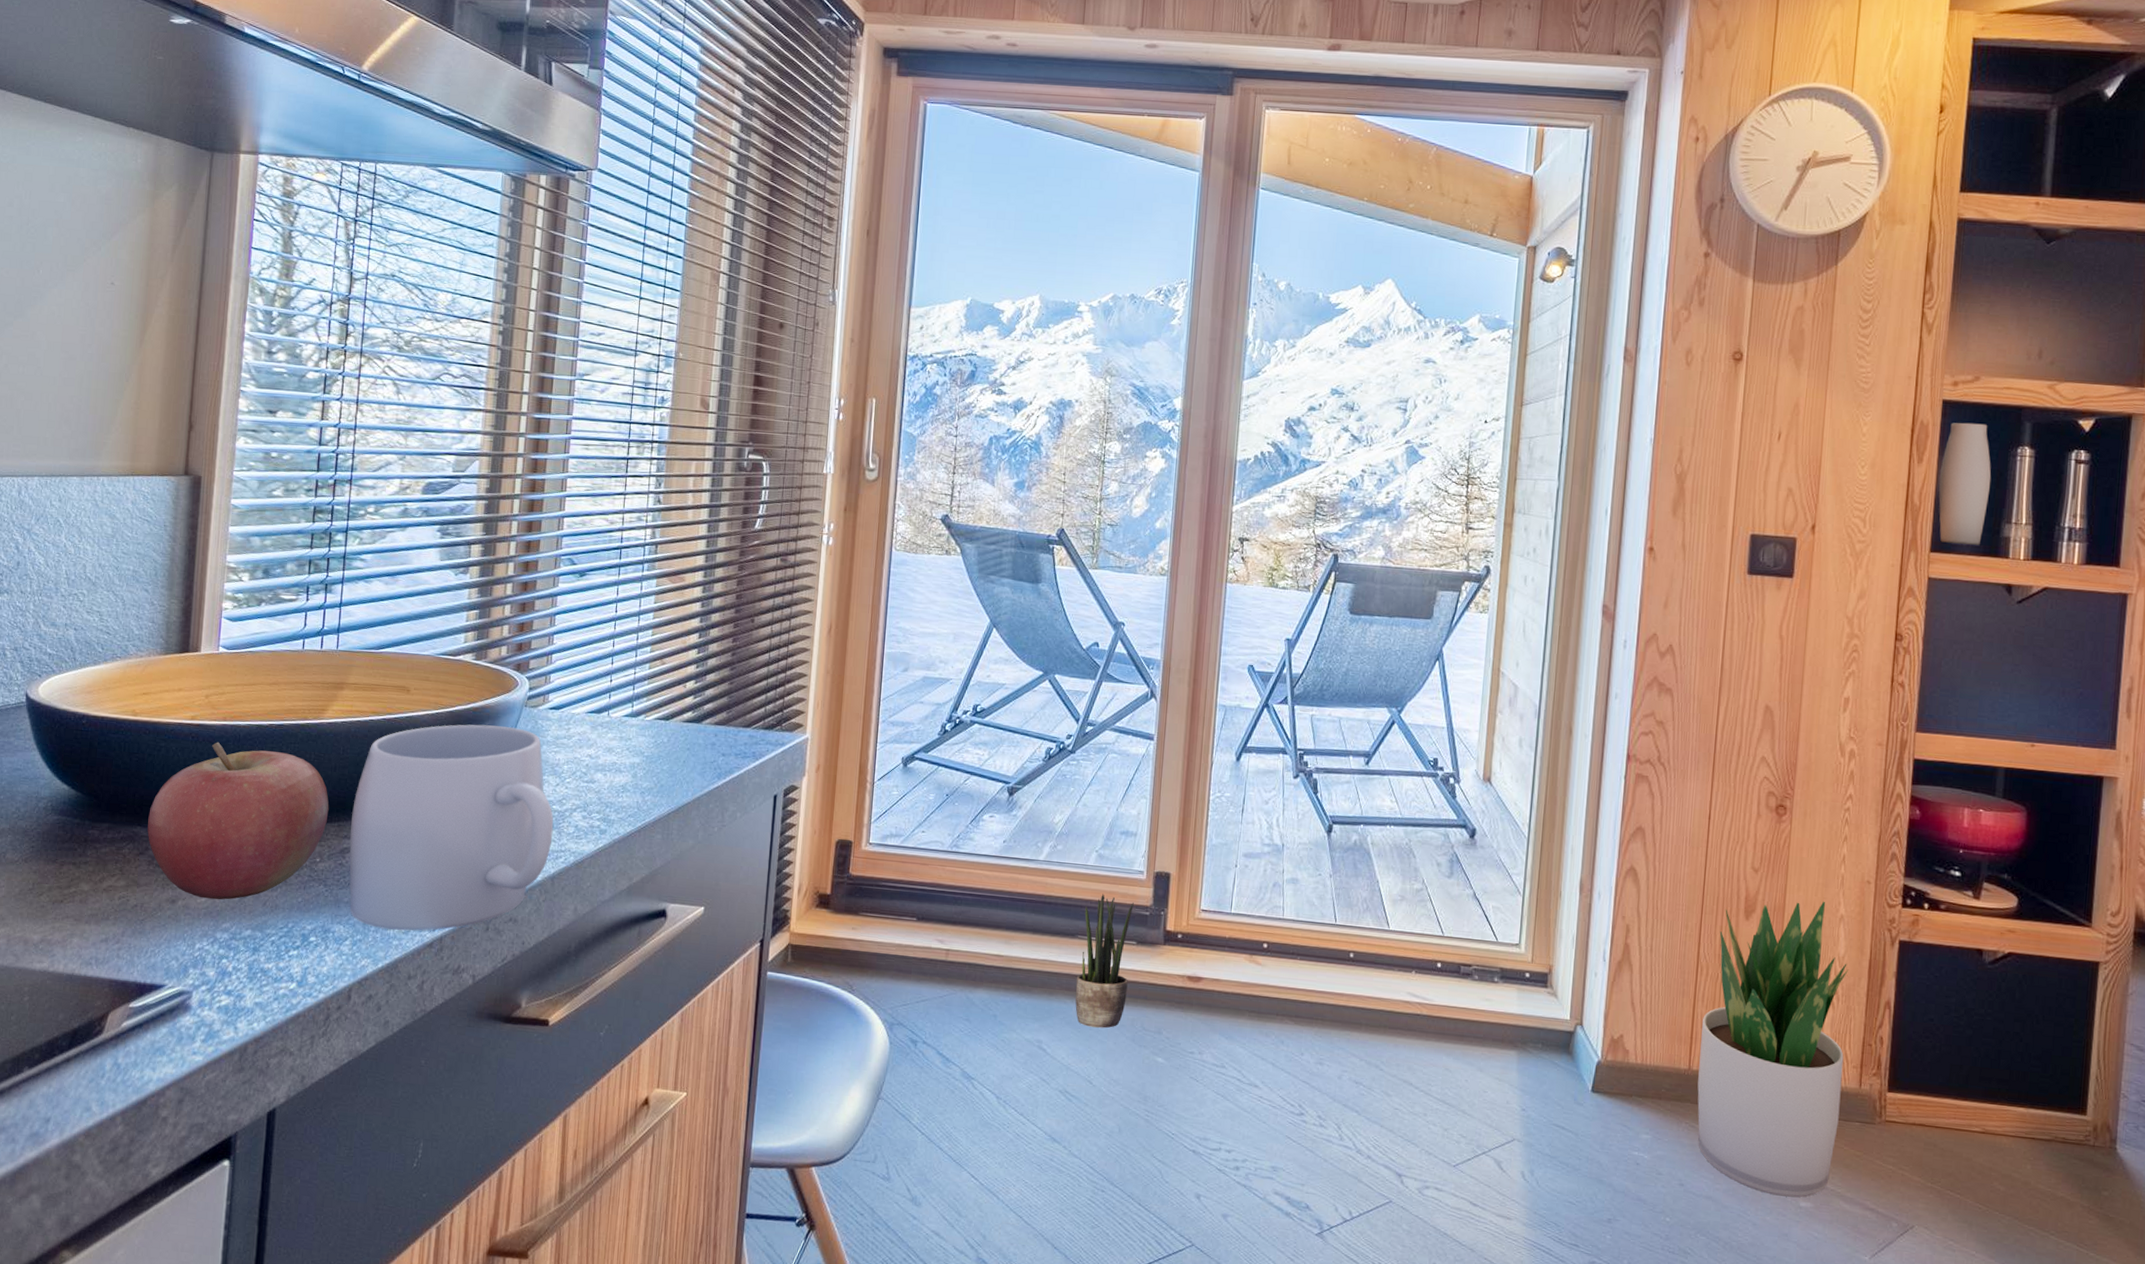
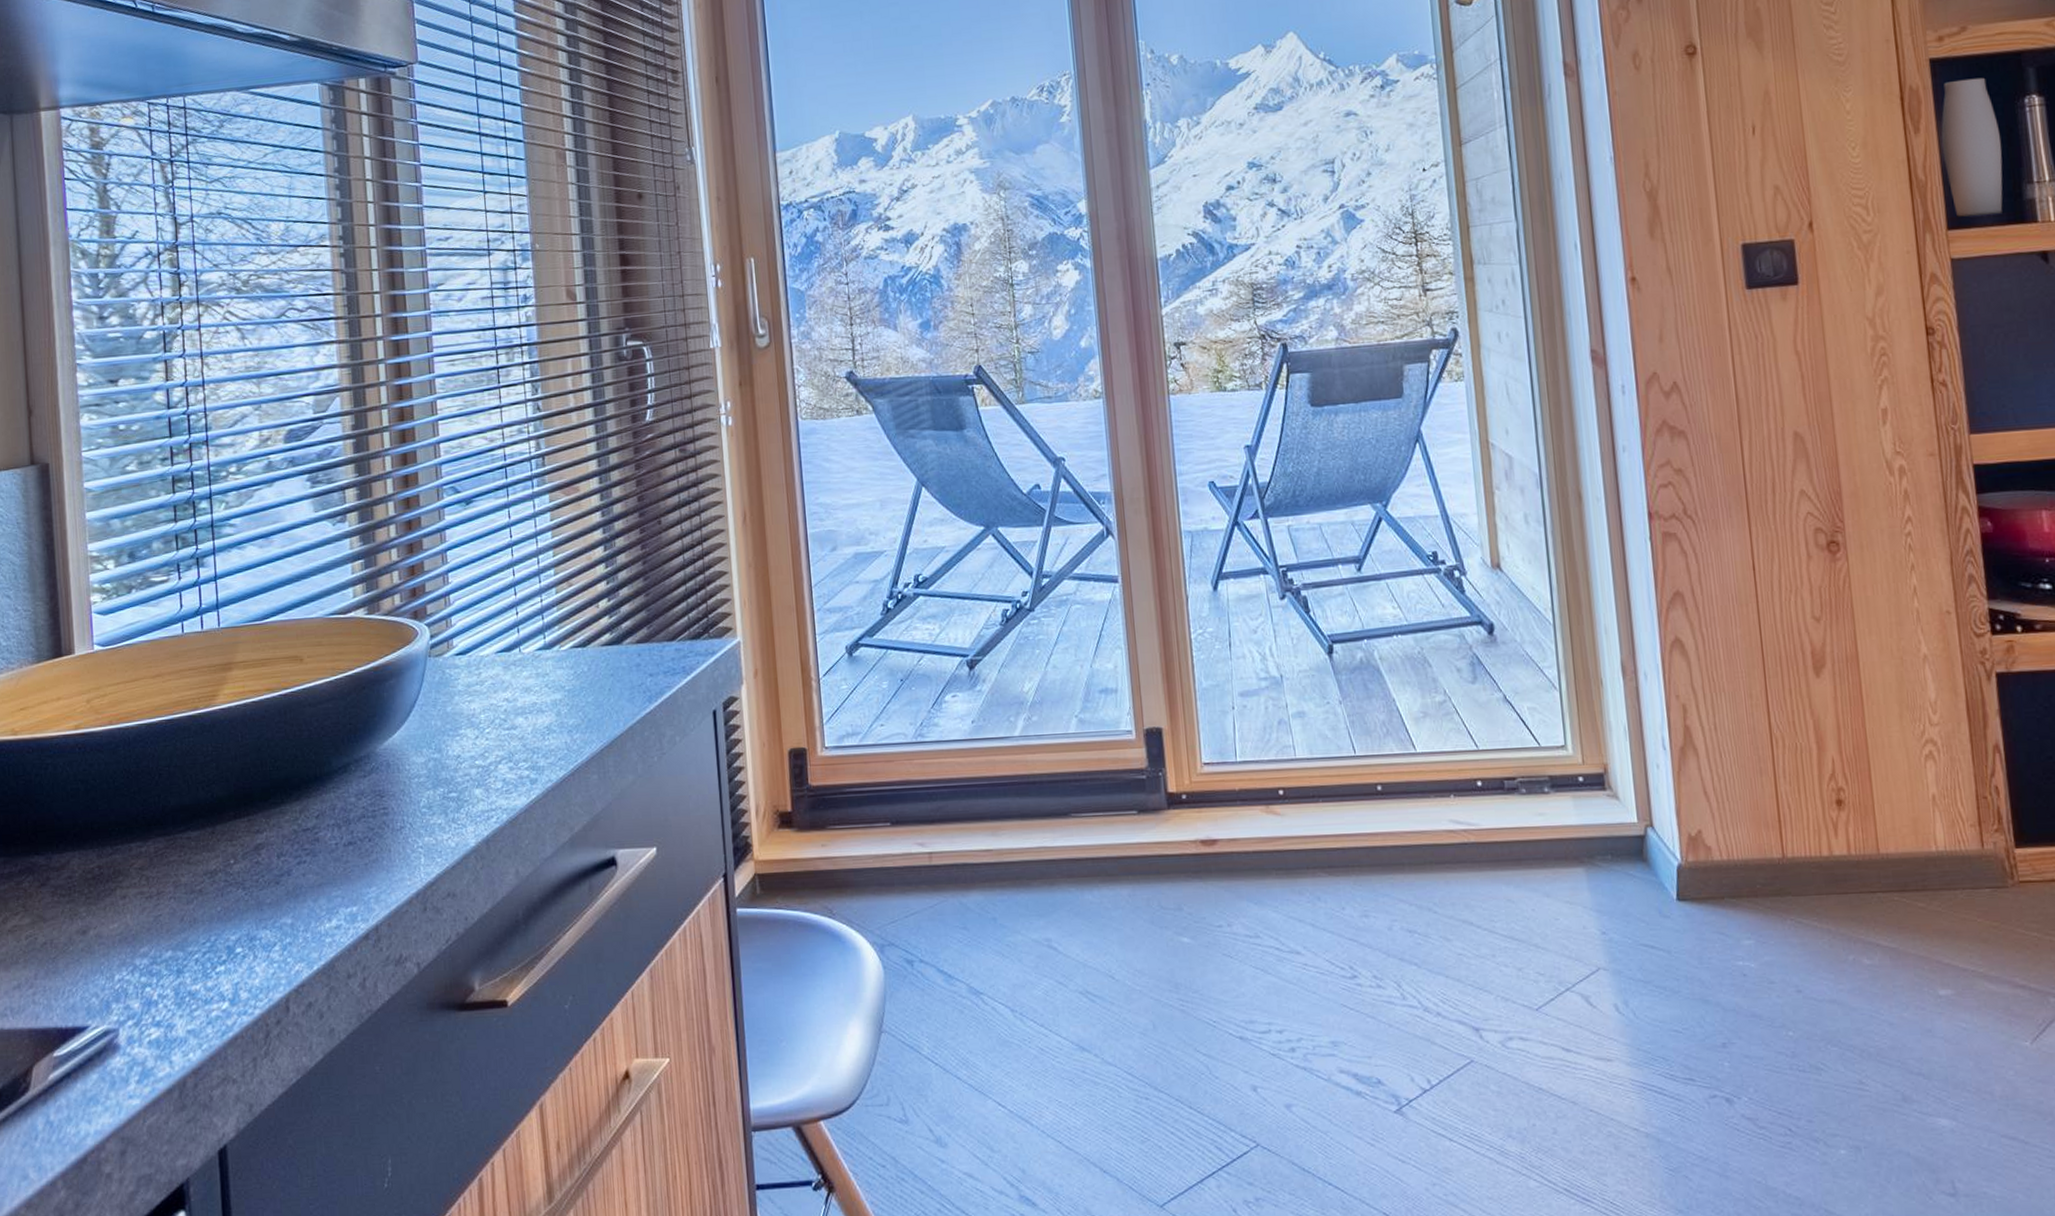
apple: present [147,742,329,900] -> none [44,749,236,924]
mug: present [349,724,554,931] -> none [261,681,481,927]
potted plant: present [1075,894,1134,1029] -> none [1074,763,1137,915]
planter: present [1697,901,1848,1198] -> none [1788,642,1967,987]

